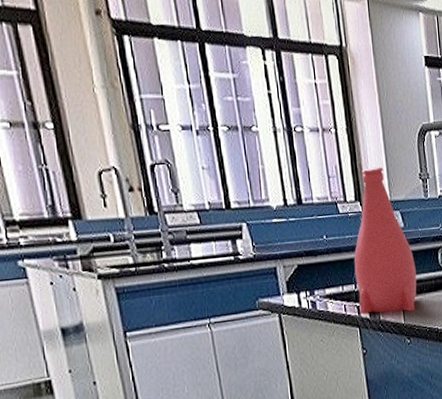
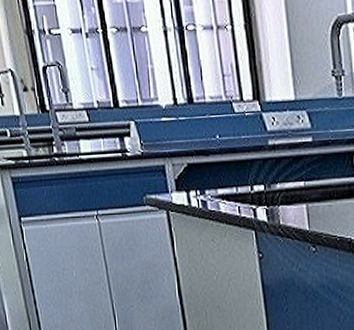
bottle: present [354,167,417,314] -> none [250,64,326,218]

